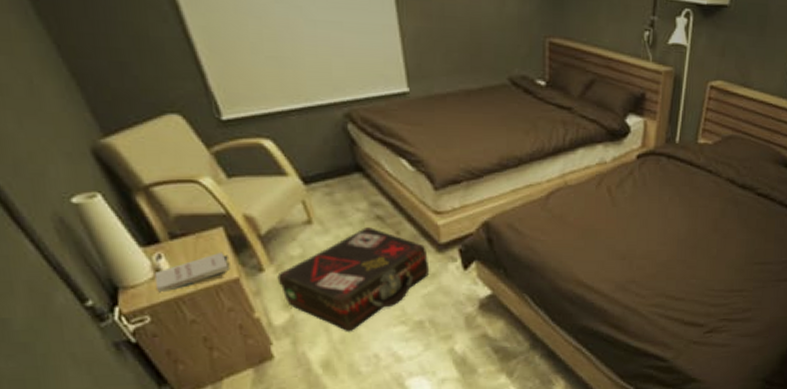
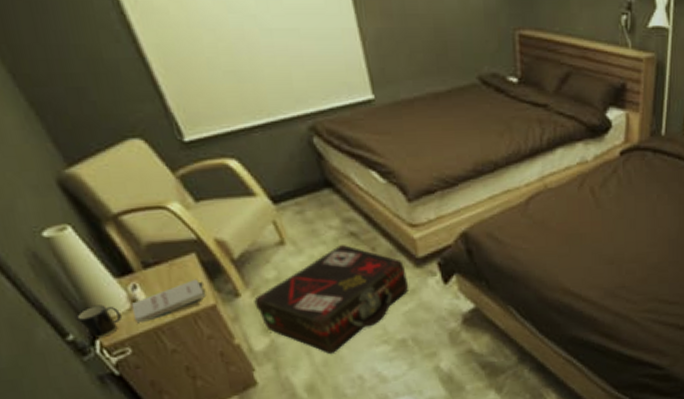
mug: none [98,272,143,304] -> present [76,305,122,338]

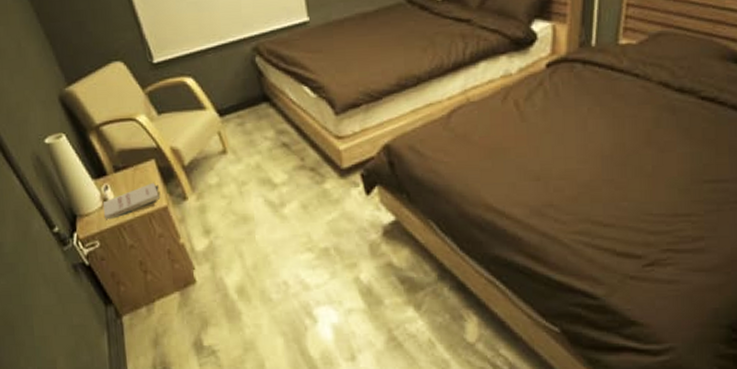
mug: present [76,305,122,338] -> none [62,202,94,231]
suitcase: present [254,245,409,354] -> none [198,155,334,257]

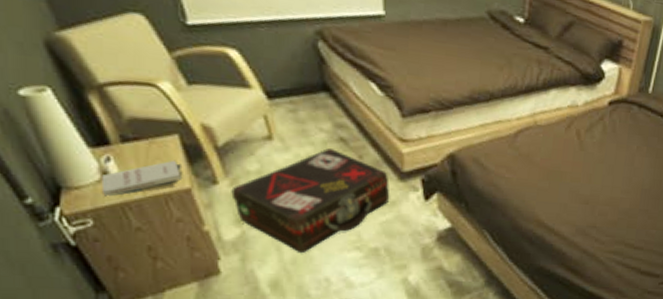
suitcase: none [198,155,334,257] -> present [231,148,390,252]

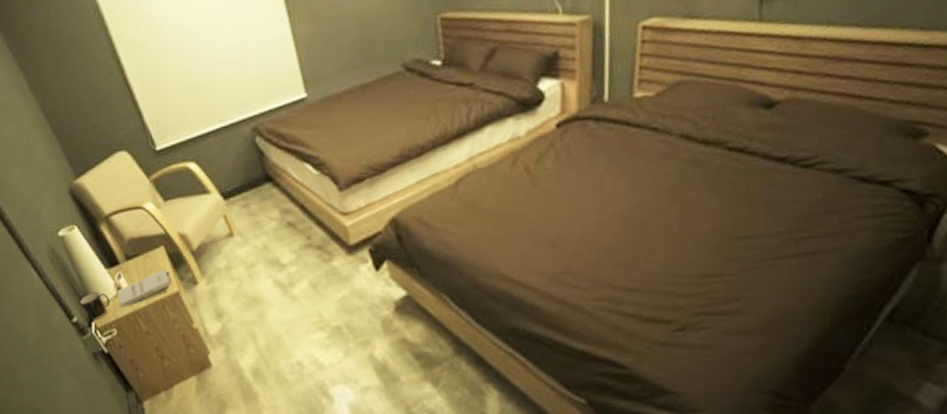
mug: none [40,171,88,205] -> present [79,292,110,320]
suitcase: present [231,148,390,252] -> none [209,235,343,339]

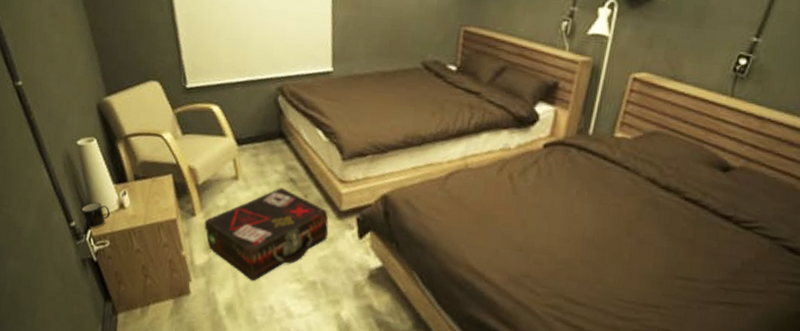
books: present [117,268,171,308] -> none [117,195,173,223]
suitcase: none [209,235,343,339] -> present [204,188,329,281]

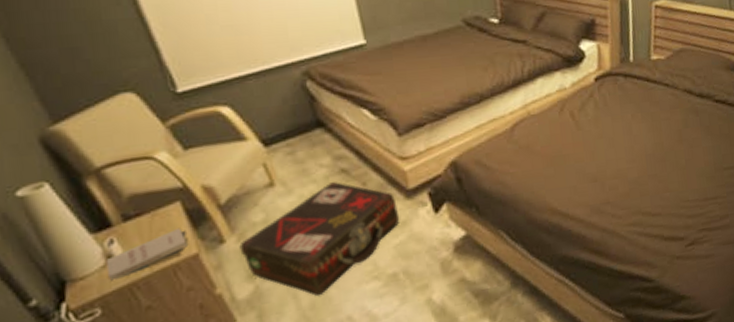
mug: present [81,202,110,229] -> none [43,263,93,301]
books: none [117,195,173,223] -> present [105,227,188,281]

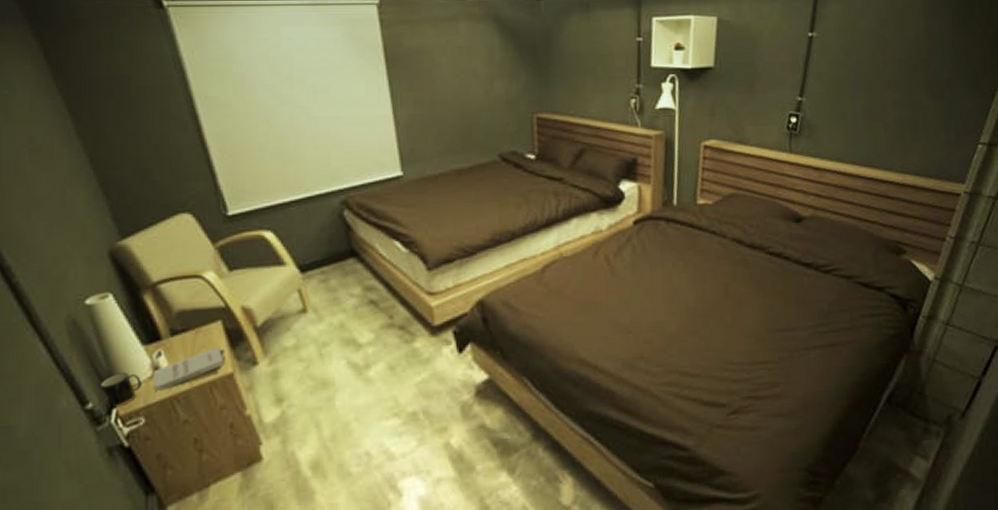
mug: none [43,263,93,301] -> present [100,372,141,406]
suitcase: present [239,182,400,296] -> none [270,313,424,427]

